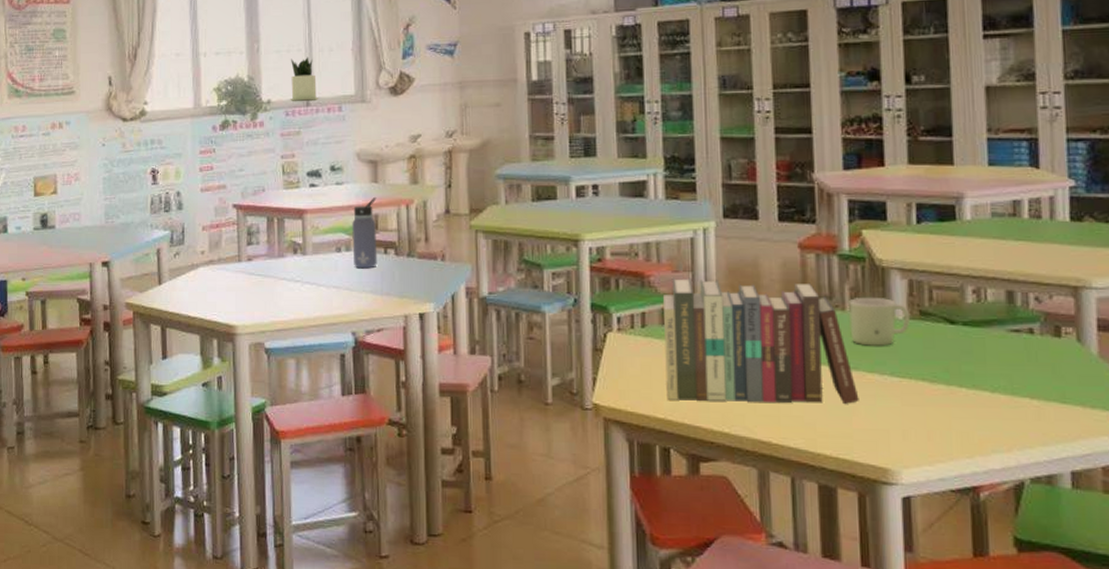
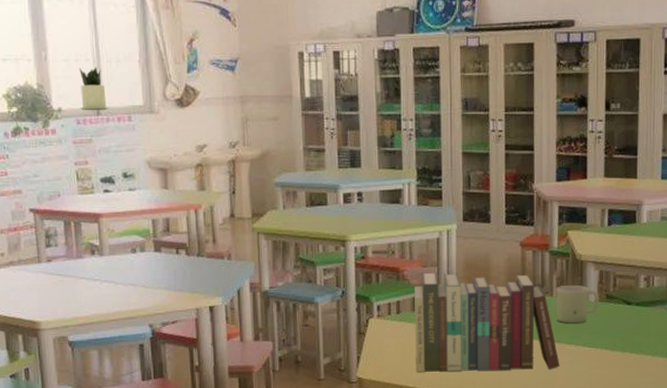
water bottle: present [352,197,378,269] -> none [145,203,170,268]

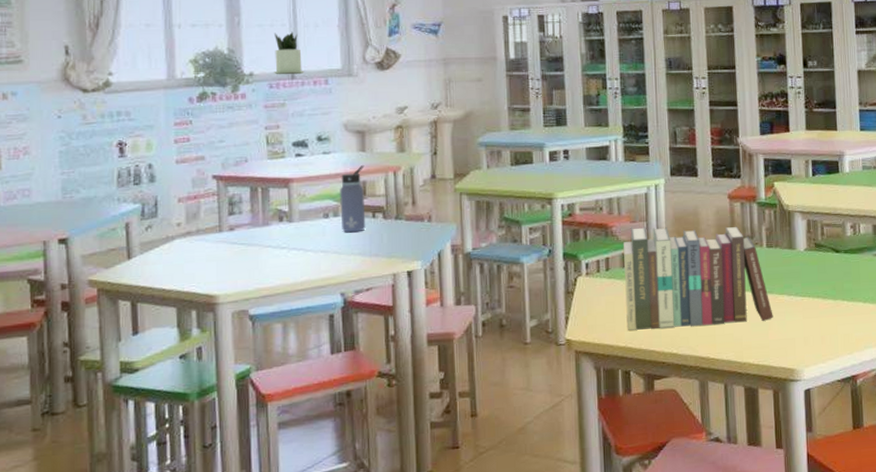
water bottle: none [145,203,170,268] -> present [340,165,366,233]
mug: present [555,285,600,324] -> none [764,235,809,274]

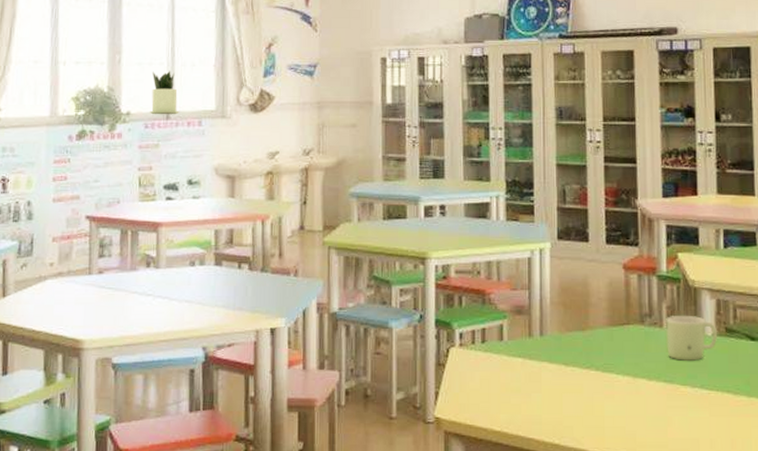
water bottle: present [340,165,366,233] -> none [206,212,233,283]
books: present [624,226,773,330] -> none [502,295,674,415]
mug: none [764,235,809,274] -> present [665,316,718,361]

